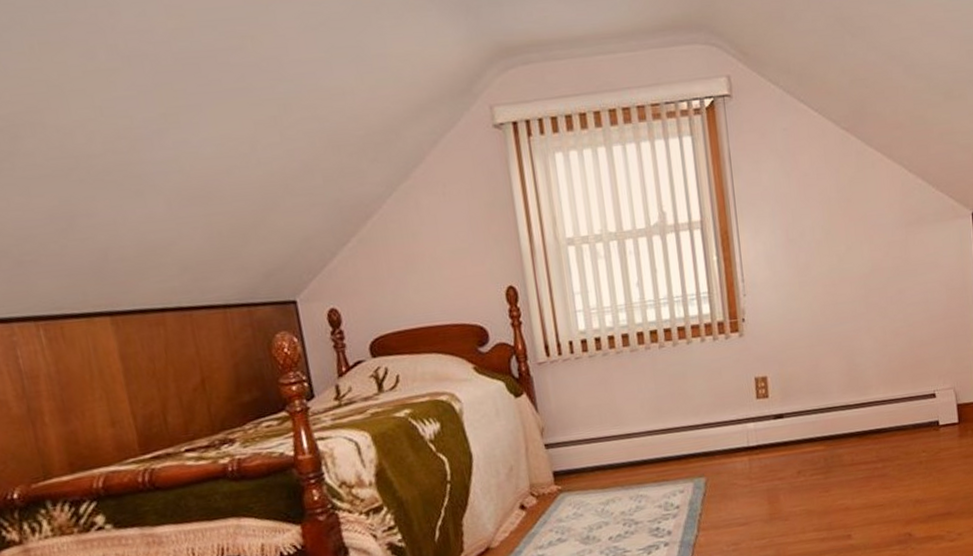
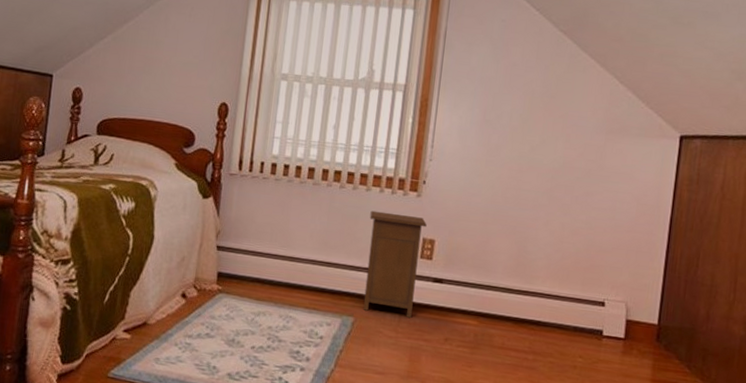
nightstand: none [696,357,761,467] -> present [363,210,427,319]

